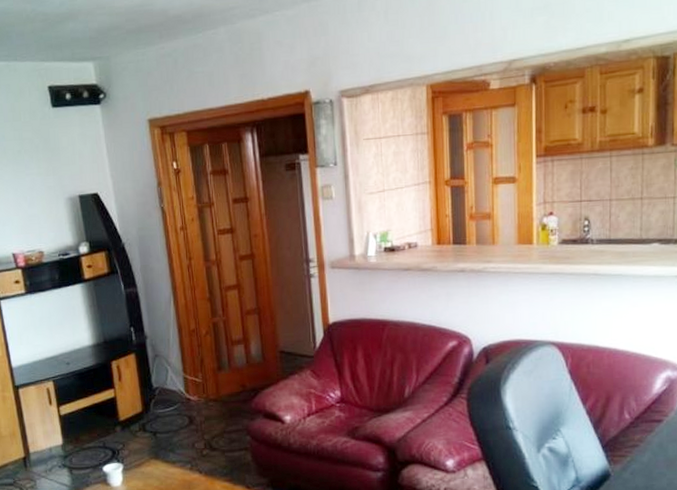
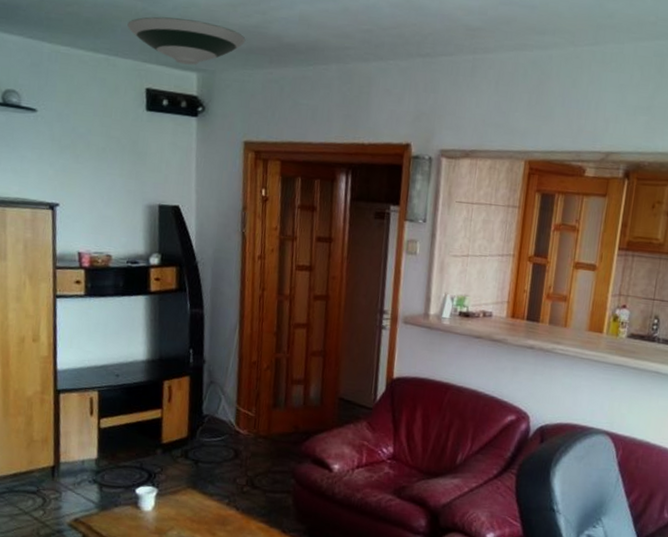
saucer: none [20,10,134,56] -> present [127,16,246,66]

